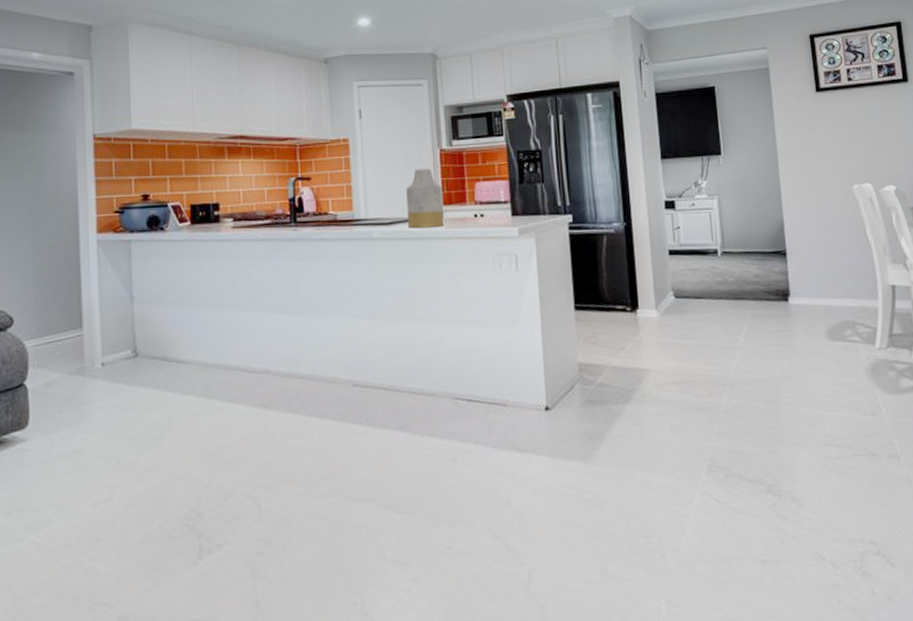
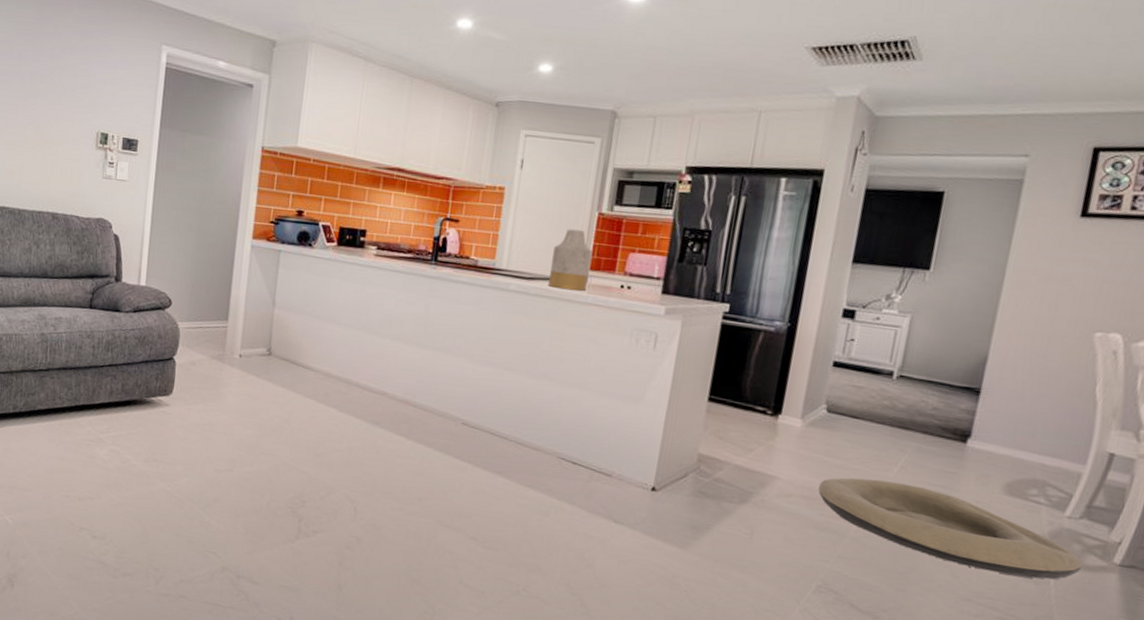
dog bed: none [686,349,901,414] -> present [818,477,1083,580]

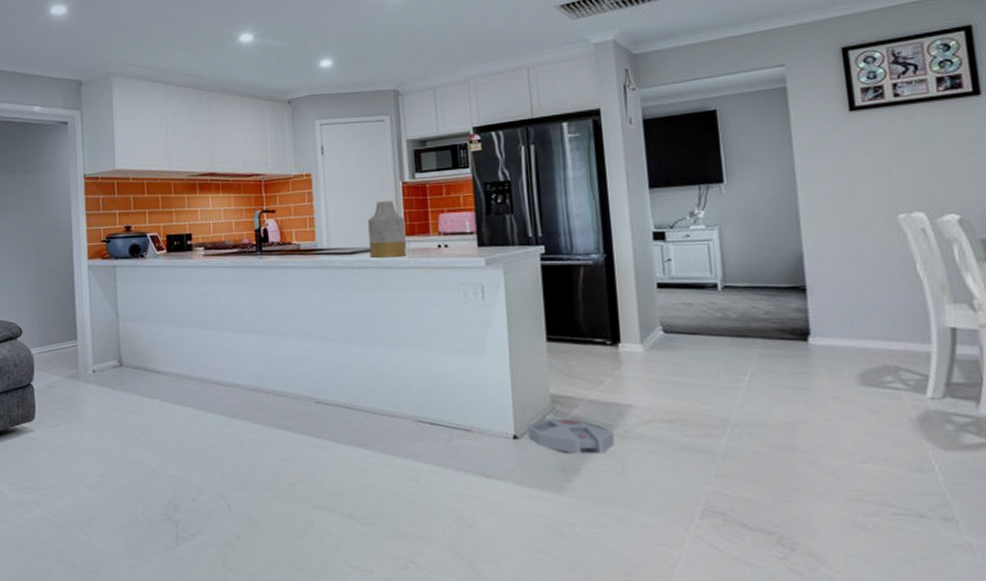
robot vacuum: none [666,476,752,519] -> present [528,418,615,454]
dog bed: present [818,477,1083,580] -> none [676,391,961,467]

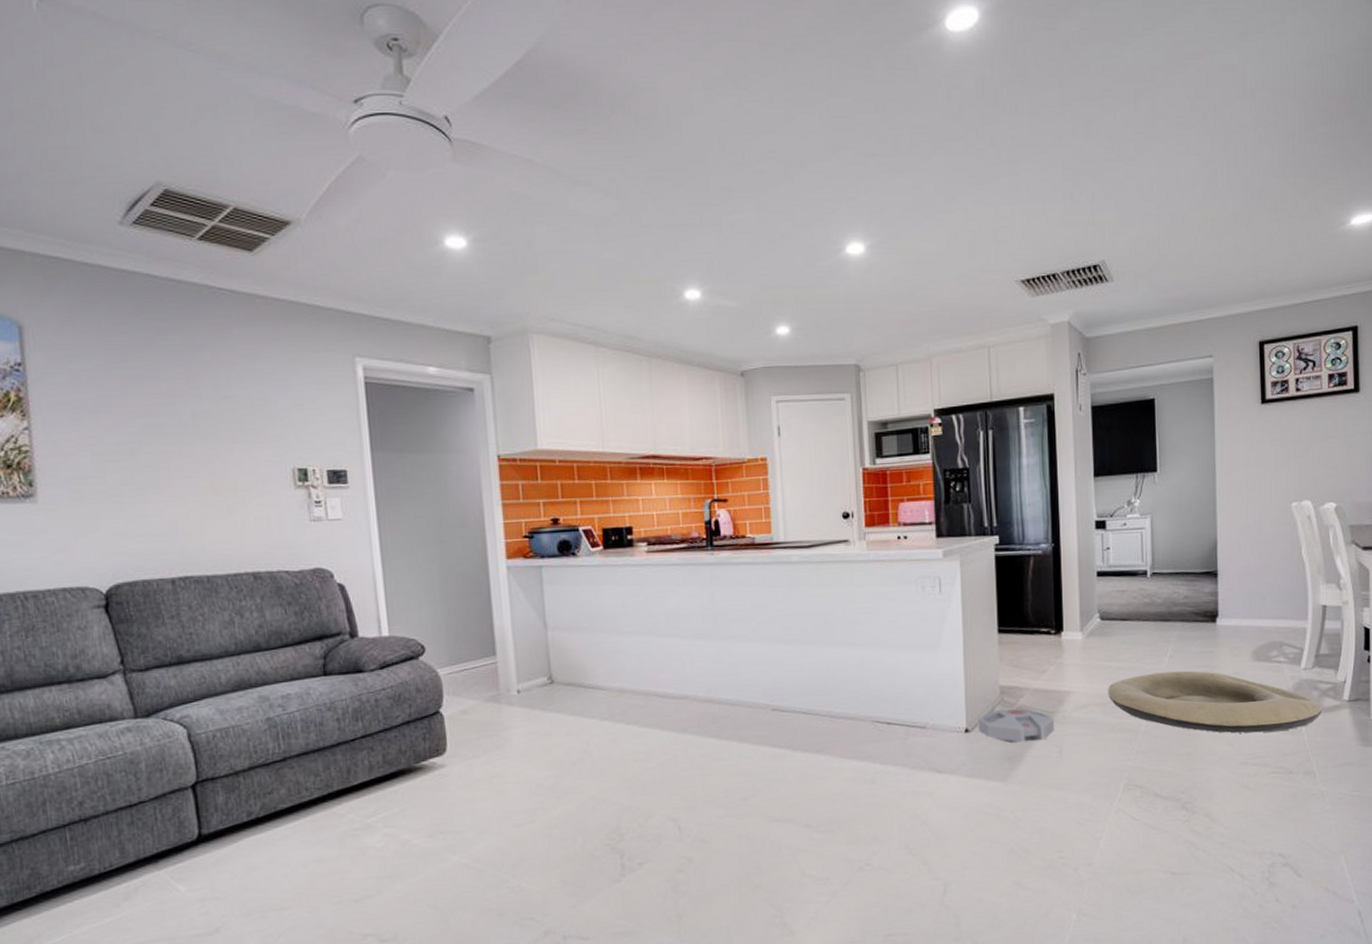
vase: present [368,201,406,259] -> none [827,488,866,552]
dog bed: none [676,391,961,467] -> present [1108,670,1322,733]

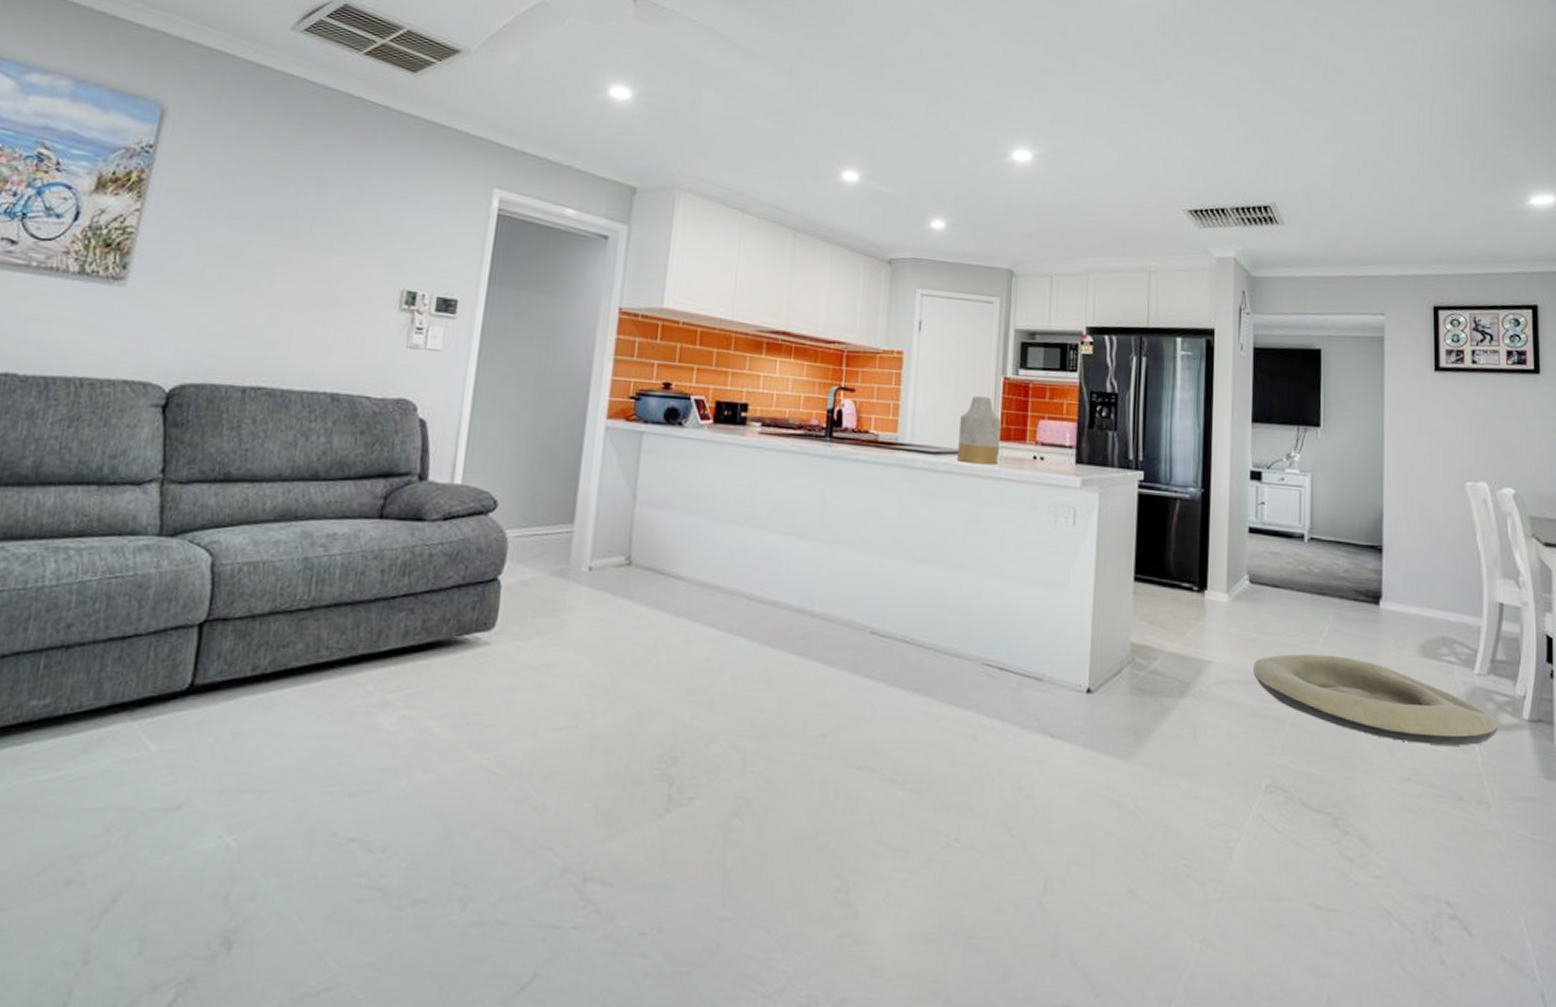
vase: none [827,488,866,552] -> present [957,396,1000,466]
robot vacuum: present [978,707,1055,743] -> none [1102,671,1191,716]

